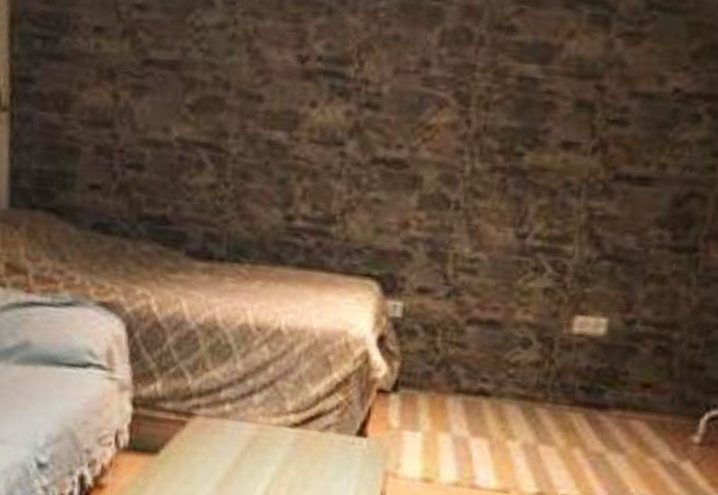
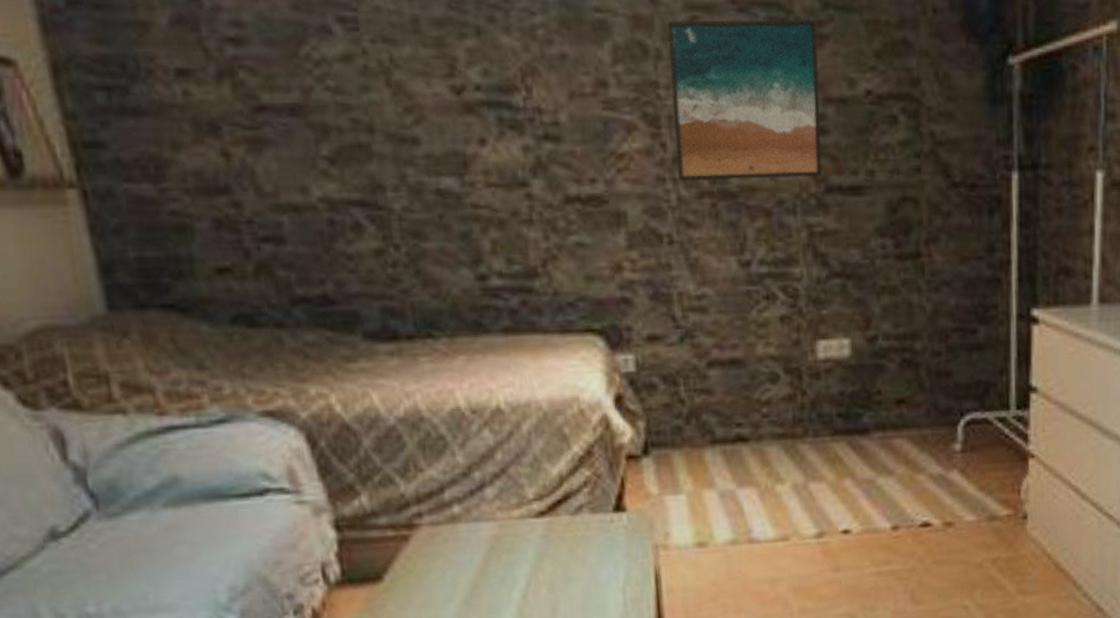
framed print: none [476,12,639,165] -> present [666,19,822,182]

